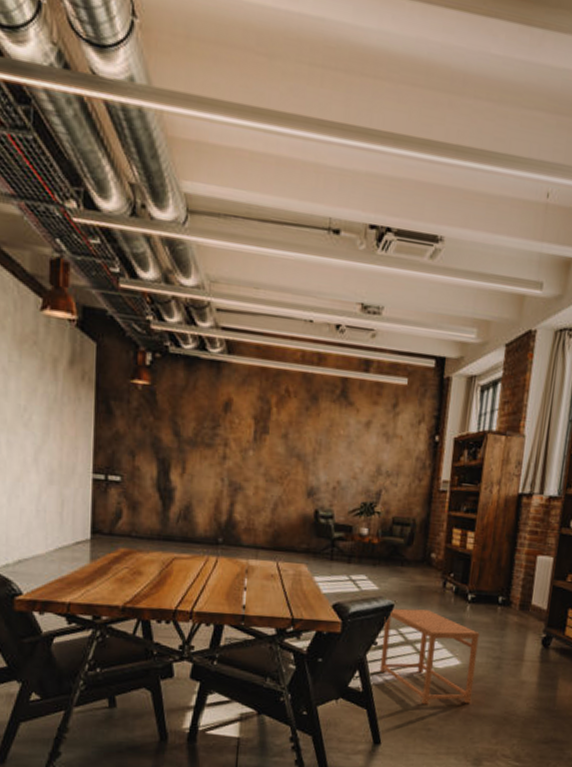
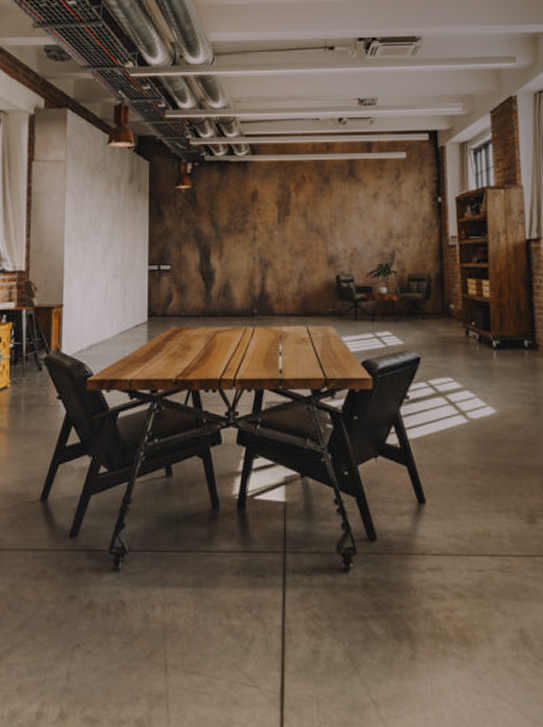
side table: present [379,608,480,705] -> none [413,360,514,458]

